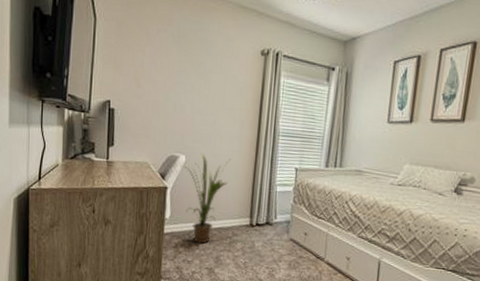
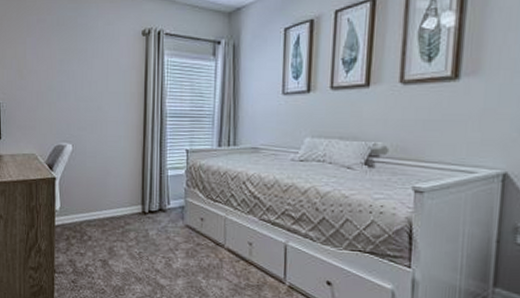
house plant: present [180,153,231,244] -> none [67,141,118,235]

